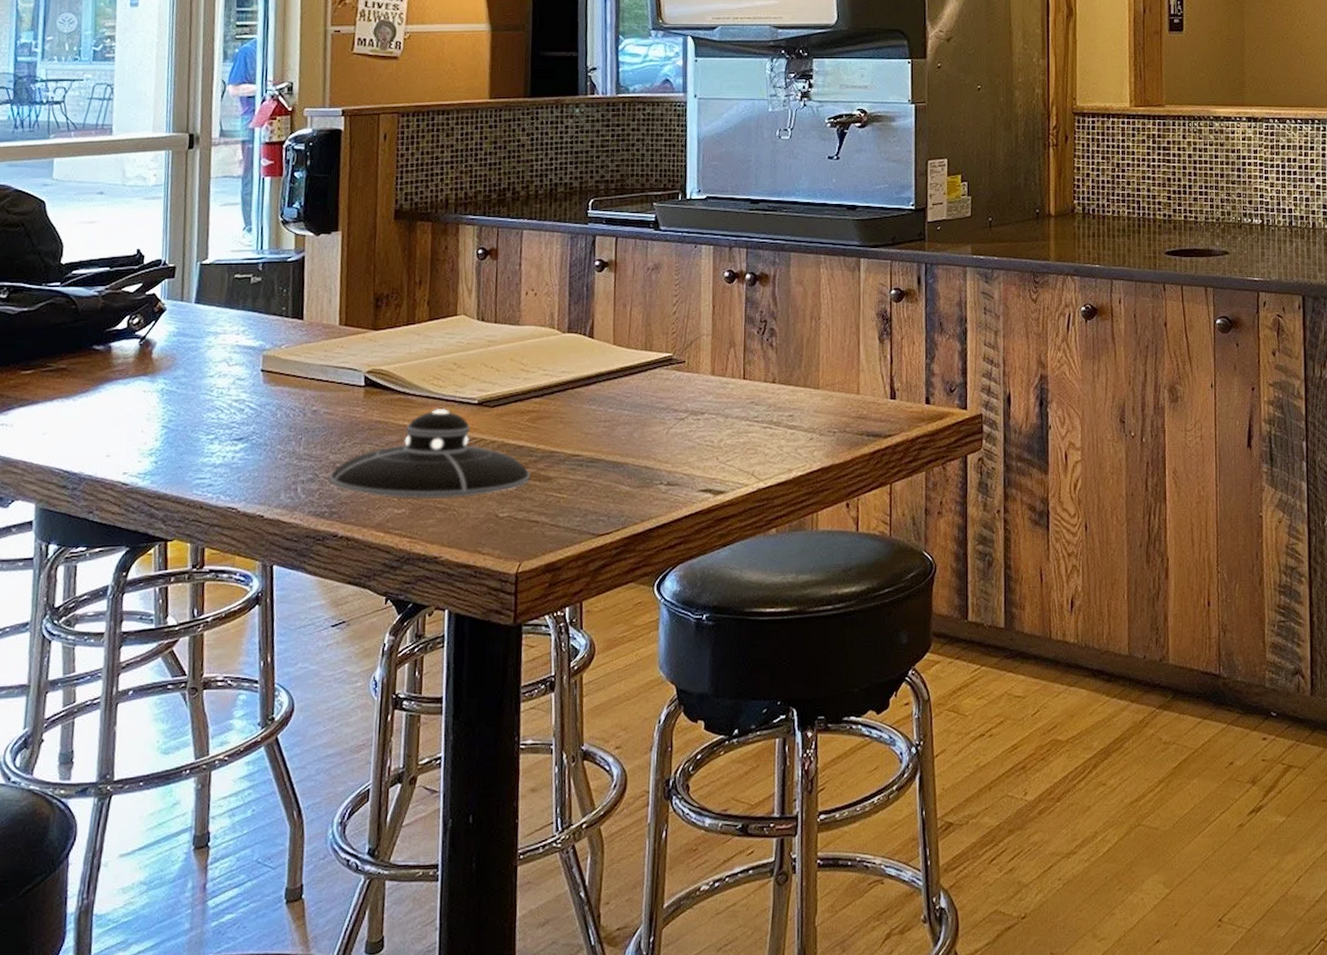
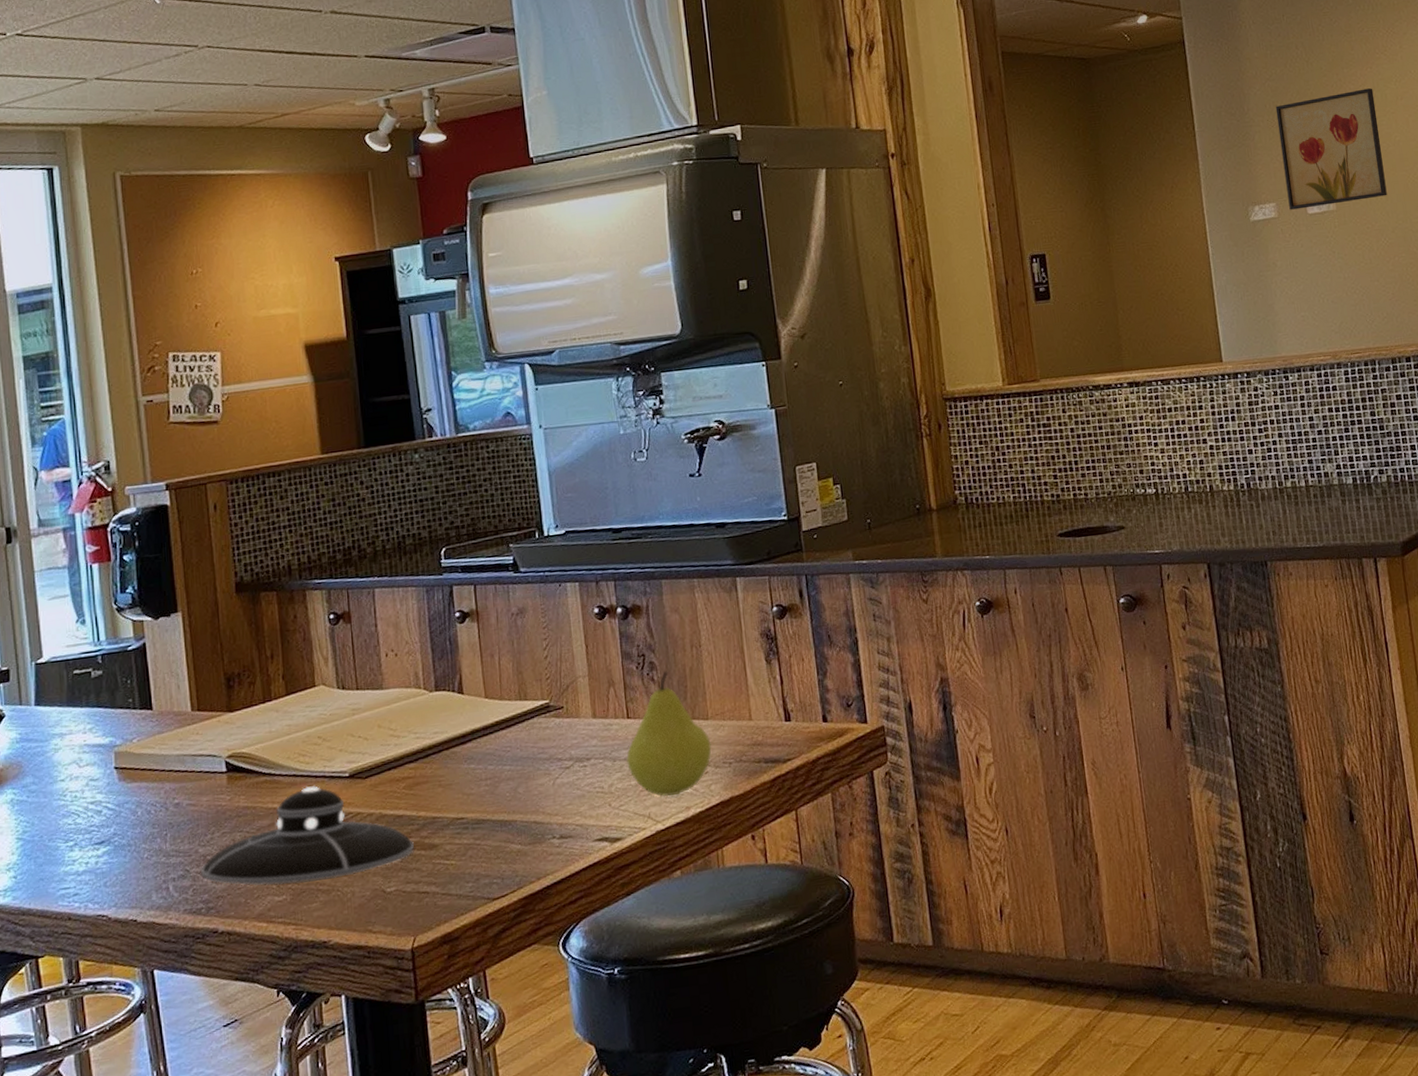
fruit: none [737,339,819,458] -> present [626,671,712,797]

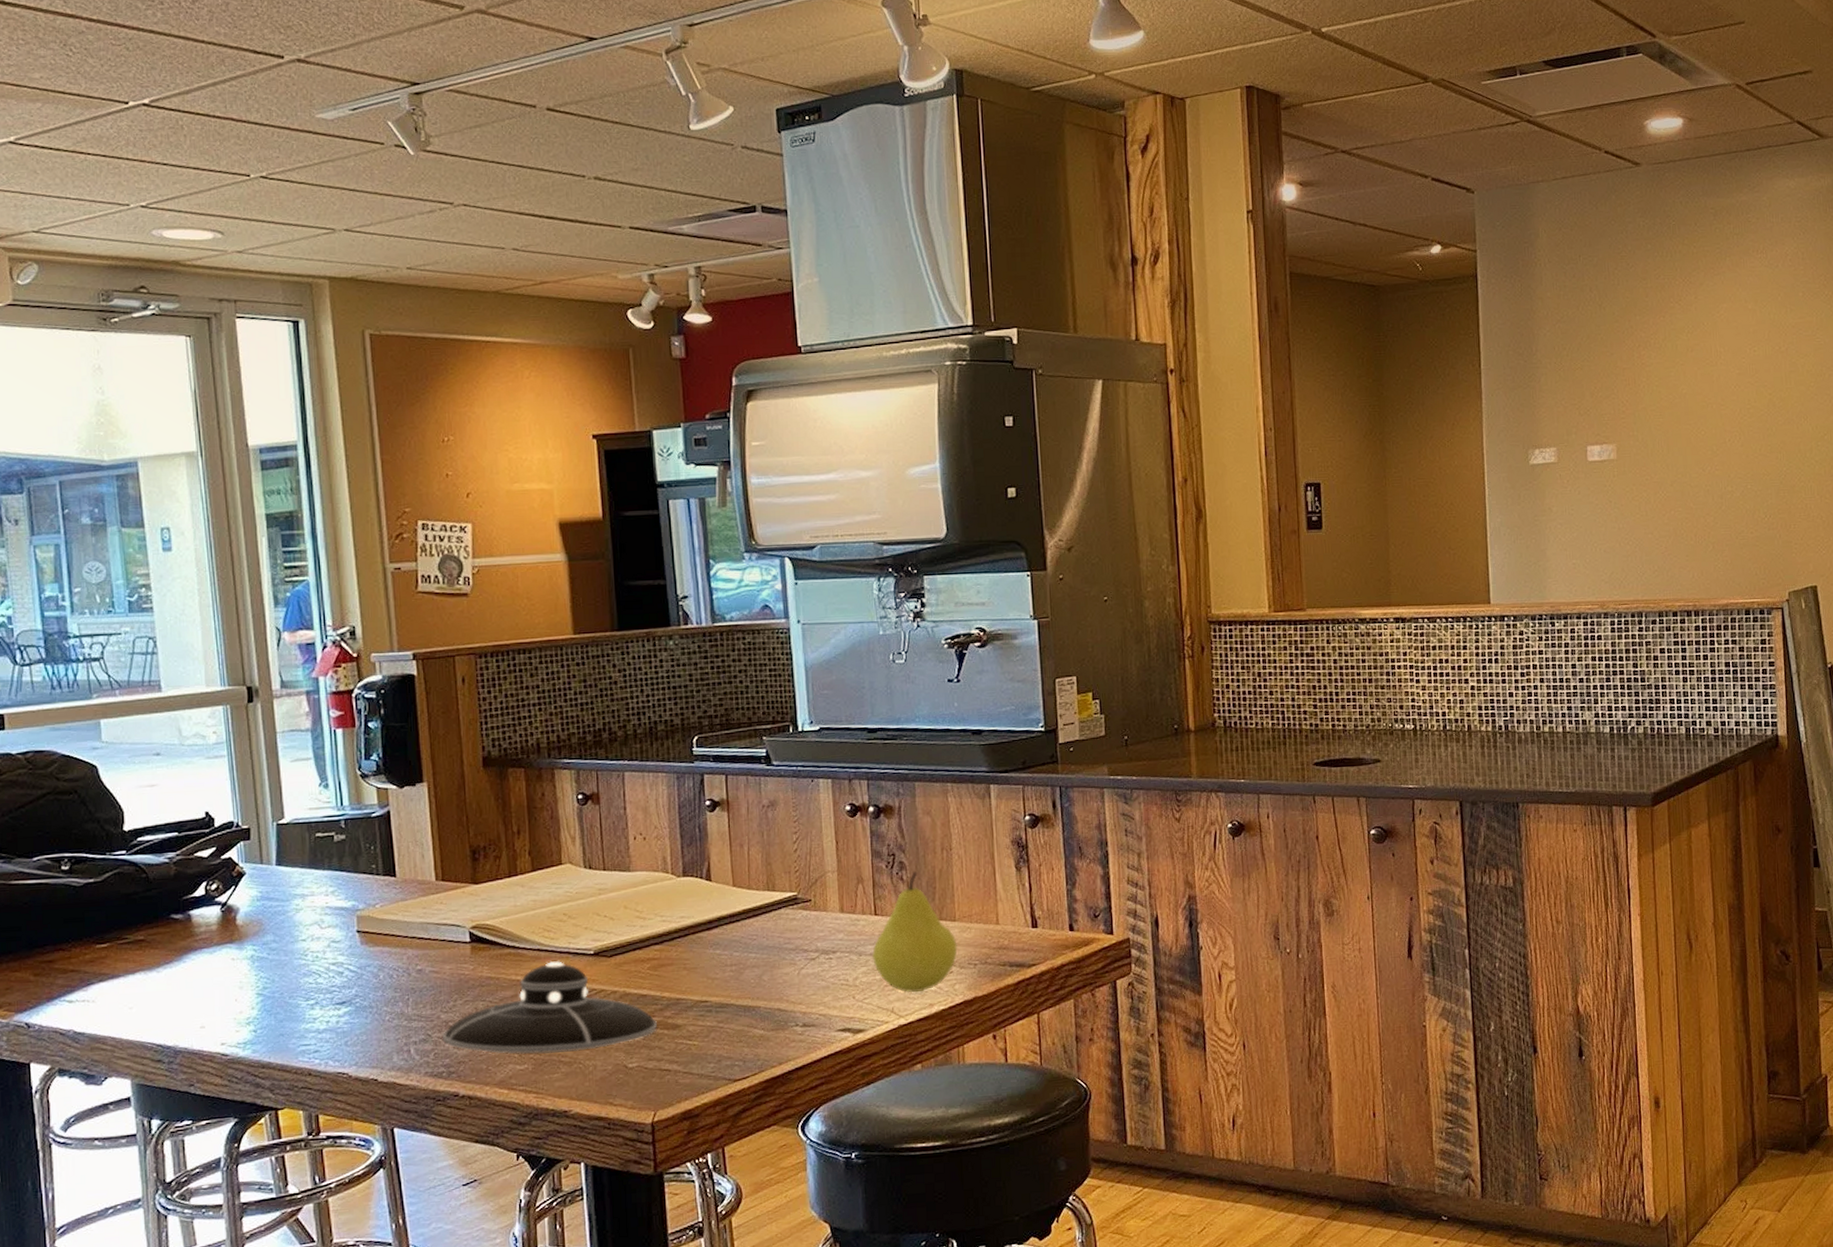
wall art: present [1275,88,1387,210] -> none [1564,338,1669,456]

